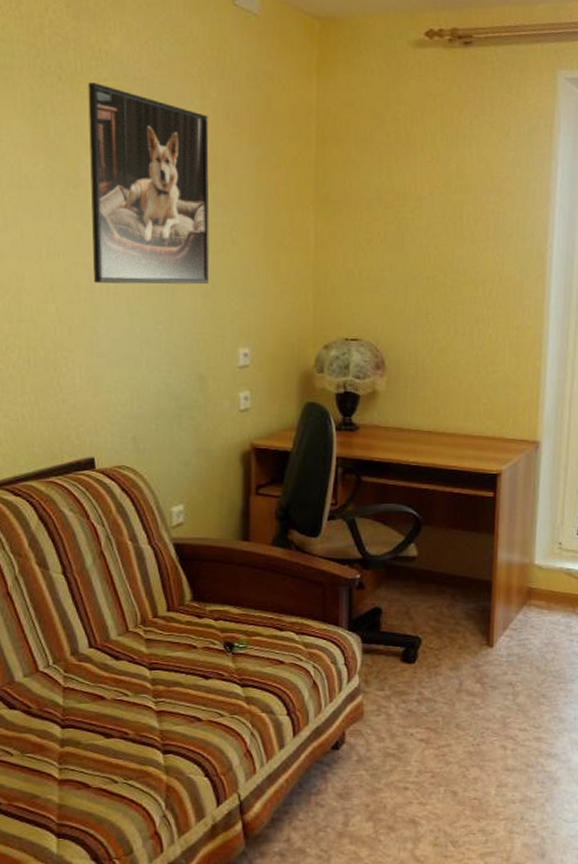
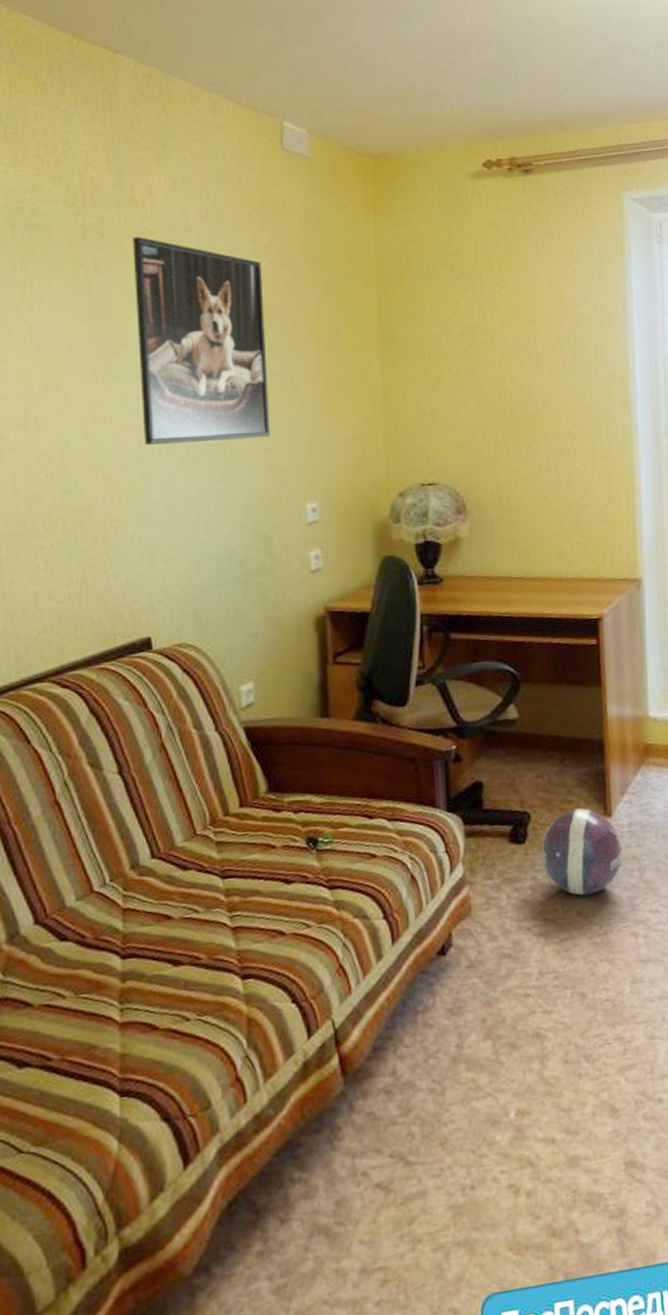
ball: none [428,638,500,711] -> present [541,808,623,896]

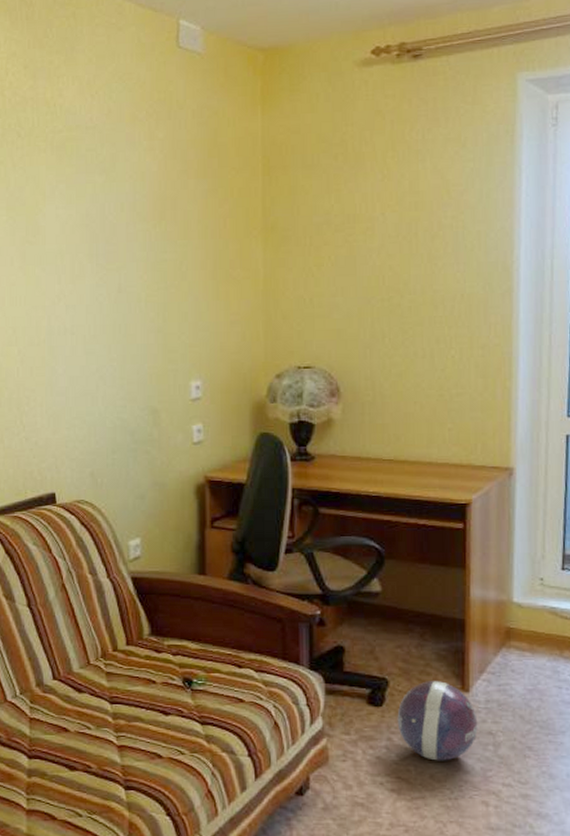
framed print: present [132,237,271,445] -> none [44,136,161,324]

